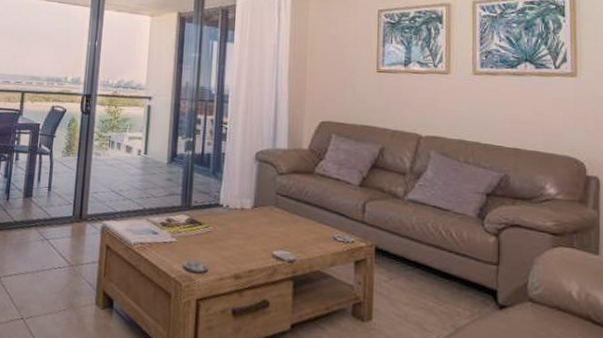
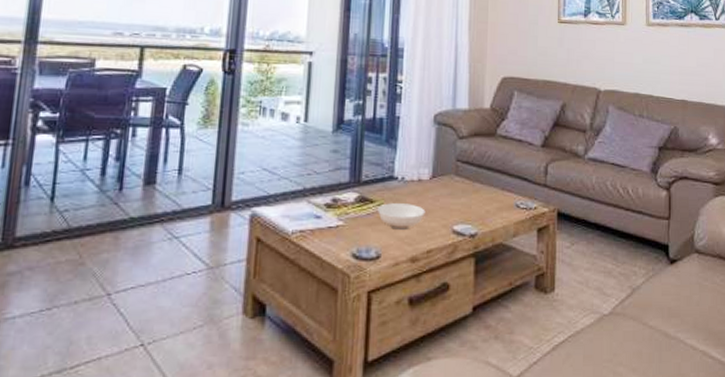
bowl: none [205,226,248,251] -> present [378,203,426,230]

